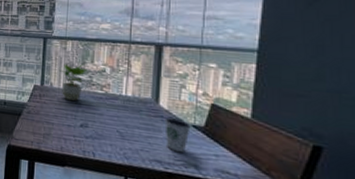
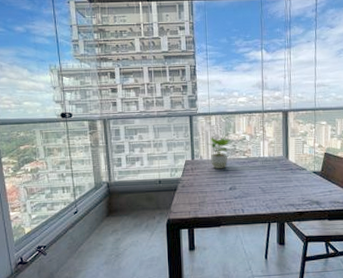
dixie cup: present [165,117,191,153] -> none [294,169,312,195]

